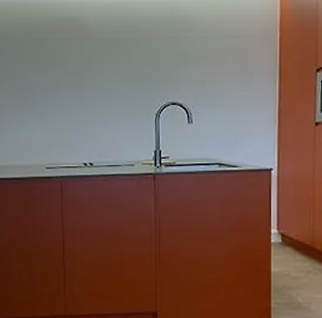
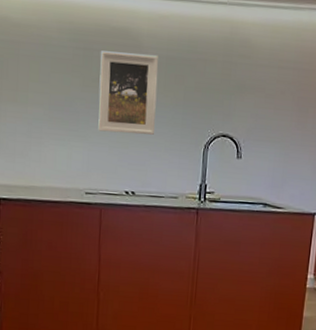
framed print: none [52,38,107,111] -> present [98,51,158,135]

